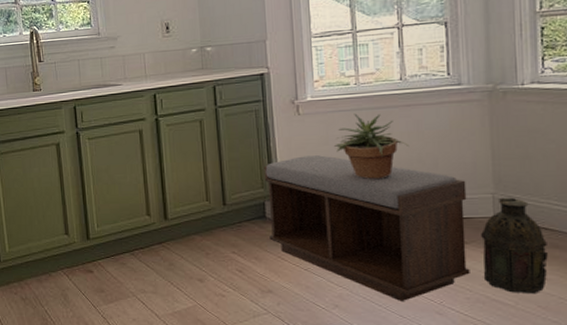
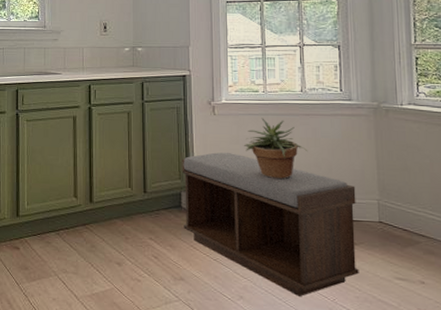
lantern: present [481,197,548,295] -> none [368,204,425,297]

